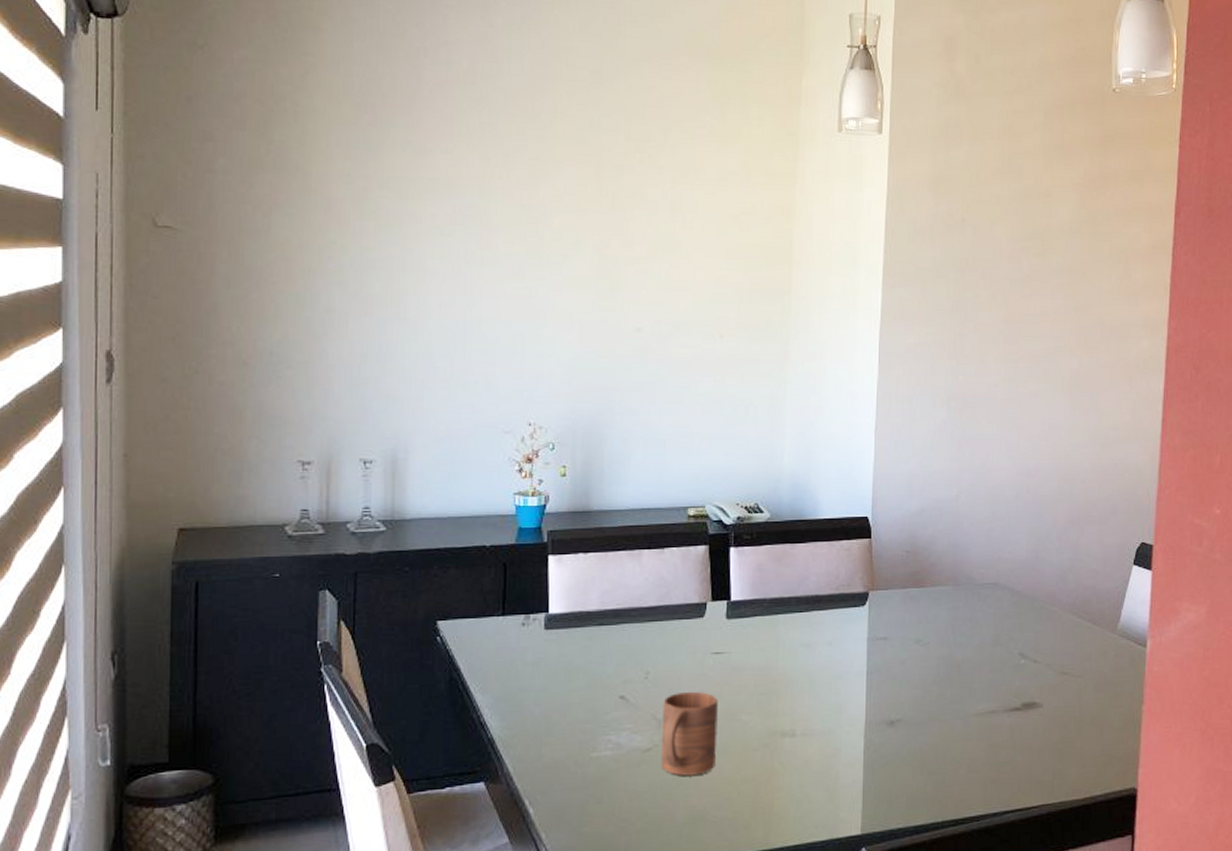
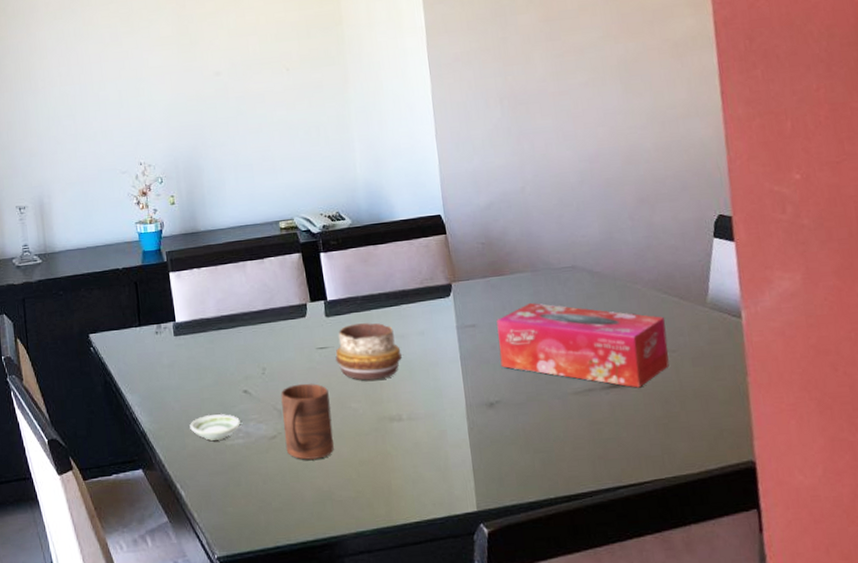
saucer: none [550,722,611,751] -> present [190,414,241,441]
decorative bowl: none [731,628,805,691] -> present [335,323,402,381]
tissue box: none [908,618,1075,712] -> present [496,303,669,388]

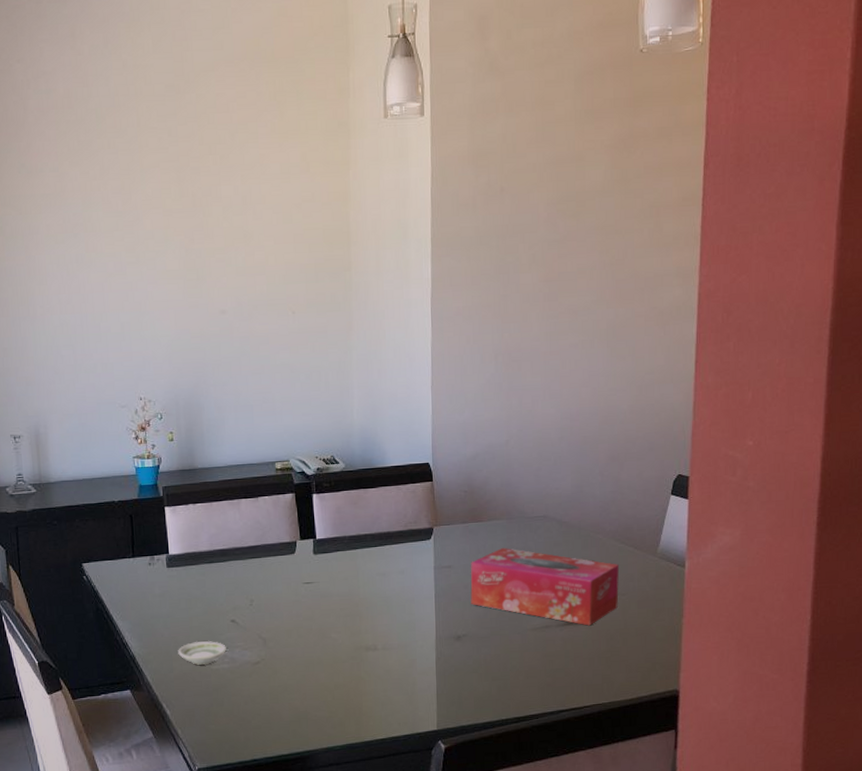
cup: present [281,383,334,460] -> none [266,615,313,684]
decorative bowl: present [335,323,402,381] -> none [320,561,382,614]

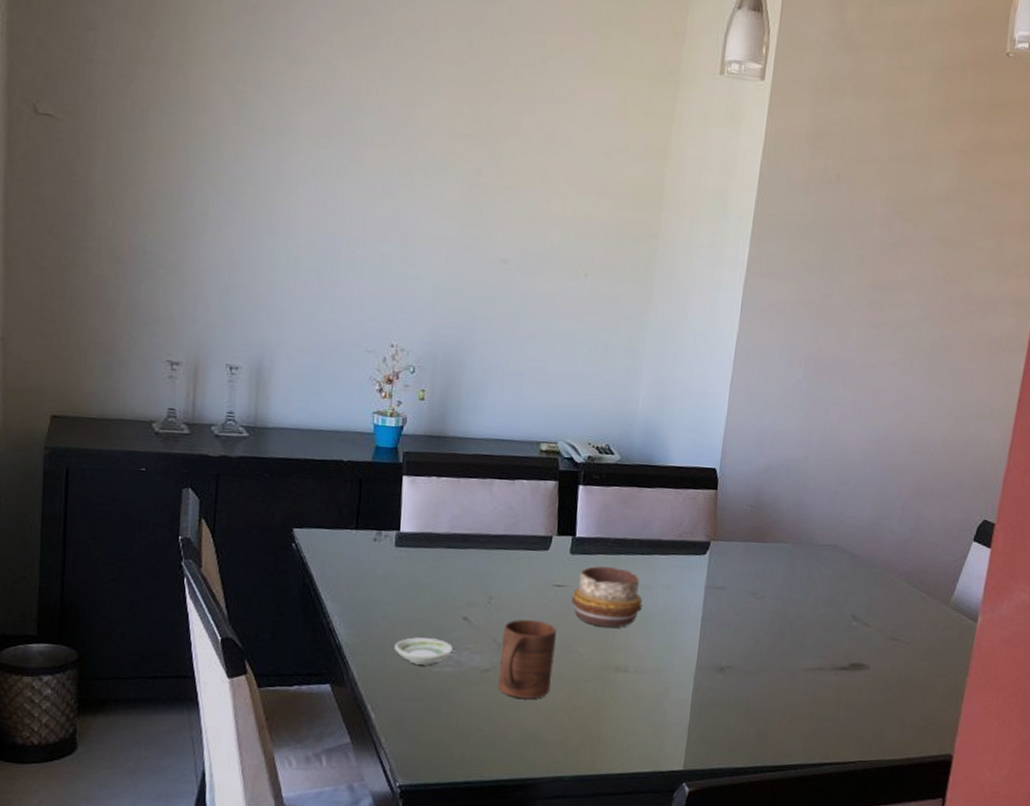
cup: none [266,615,313,684] -> present [497,619,557,699]
decorative bowl: none [320,561,382,614] -> present [571,566,643,628]
tissue box: present [470,548,619,626] -> none [741,575,907,673]

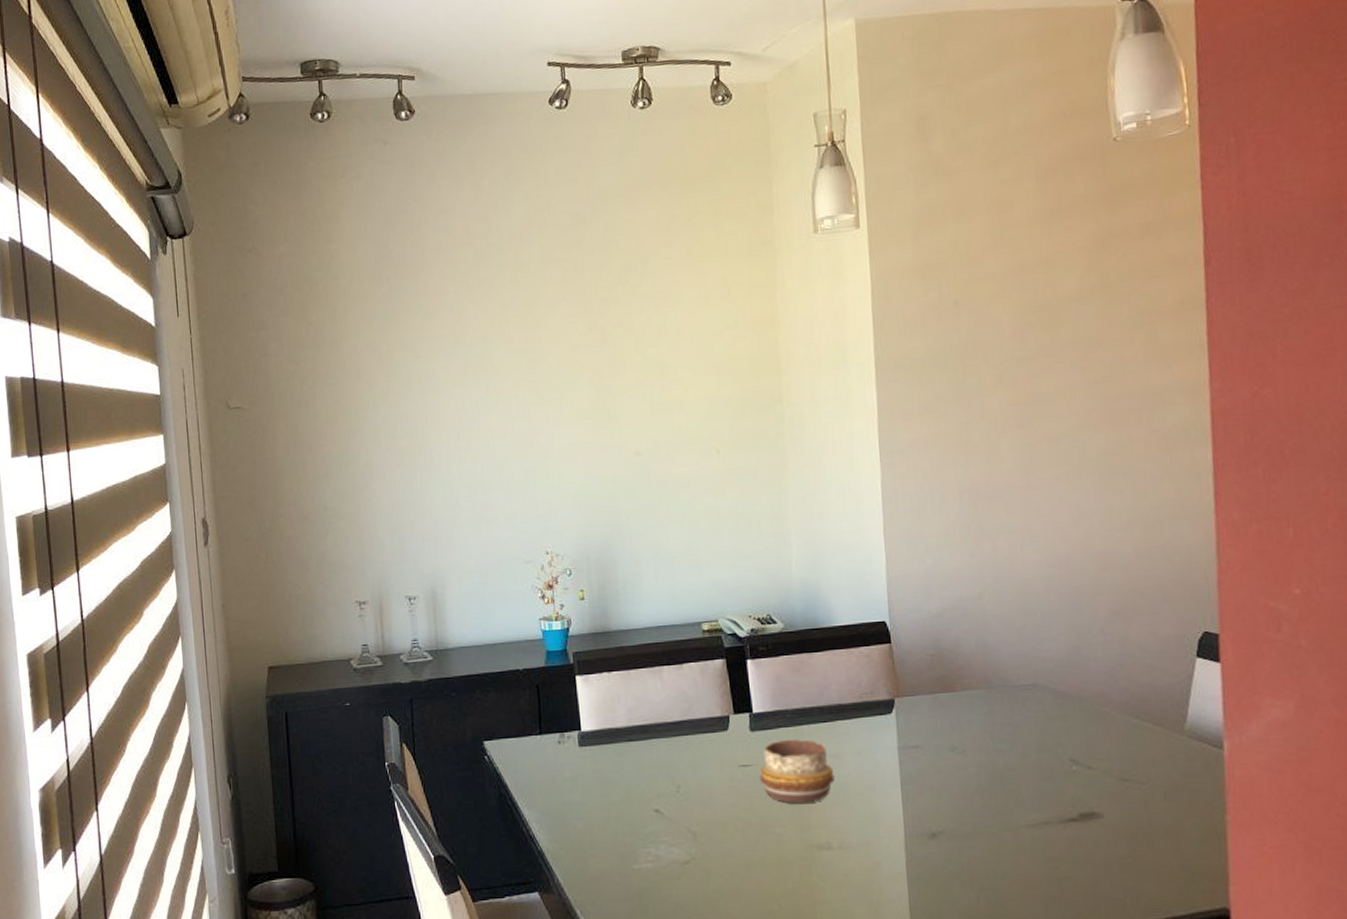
saucer: present [394,637,453,665] -> none [593,835,650,863]
cup: present [497,619,557,699] -> none [696,804,754,889]

